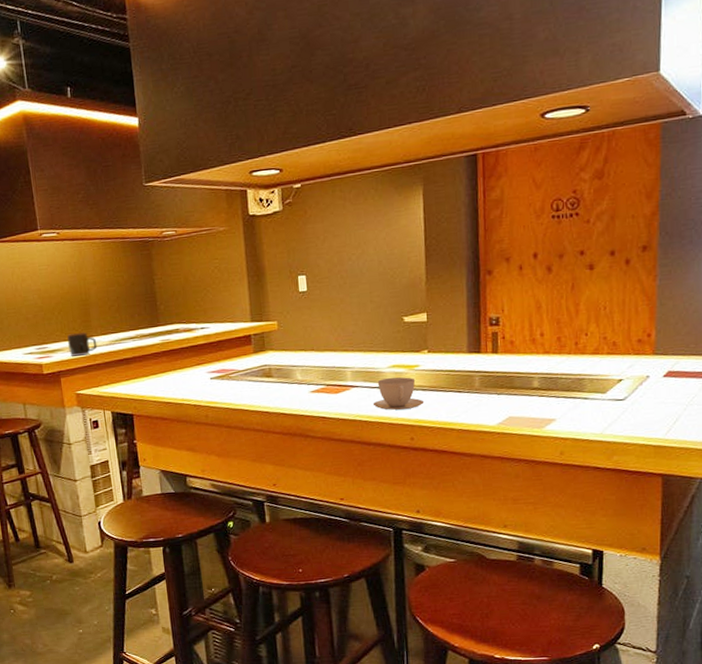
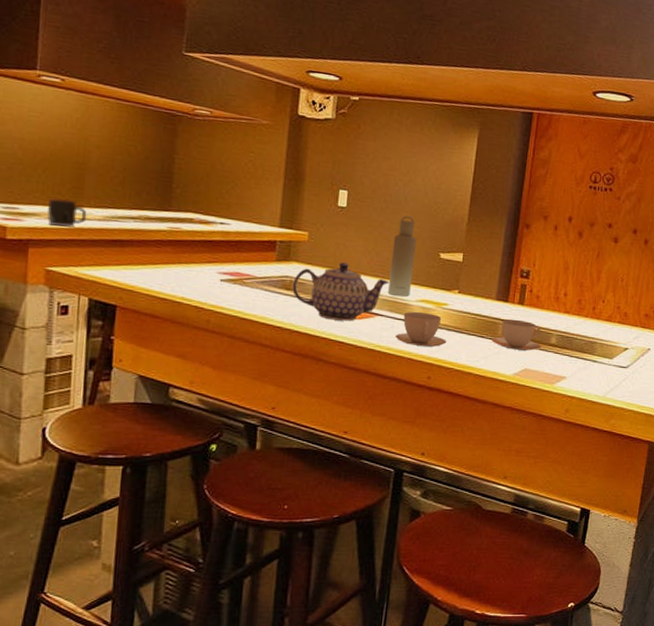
teapot: none [272,343,359,398] -> present [292,262,389,321]
bottle: none [356,287,381,367] -> present [387,216,417,298]
teacup: none [469,368,524,400] -> present [491,318,542,351]

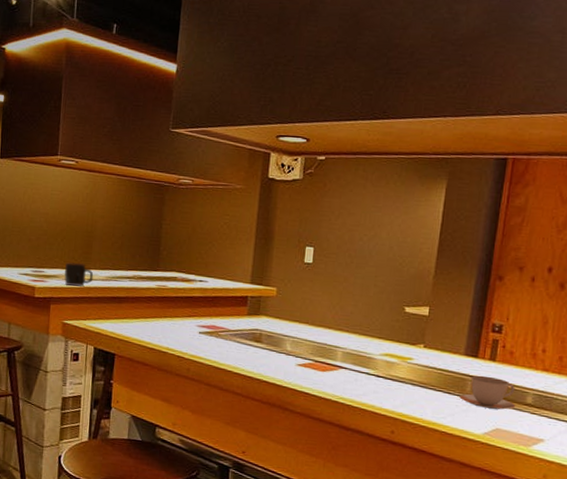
teapot: present [292,262,389,321] -> none [262,316,353,373]
bottle: present [387,216,417,298] -> none [351,270,381,351]
teacup: present [395,311,447,347] -> none [358,365,412,401]

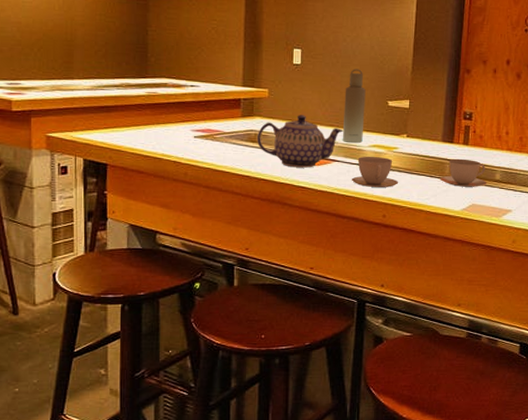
mug: present [64,262,94,286] -> none [45,73,77,97]
teapot: none [262,316,353,373] -> present [257,115,343,168]
bottle: none [351,270,381,351] -> present [342,69,366,144]
teacup: none [358,365,412,401] -> present [351,156,399,187]

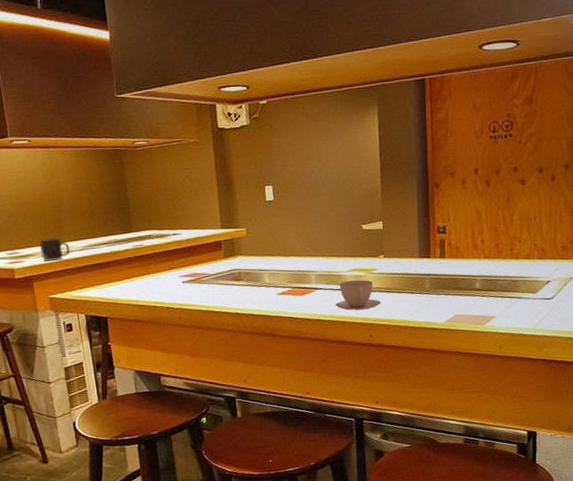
mug: none [45,73,77,97] -> present [40,238,71,261]
teapot: present [257,115,343,168] -> none [241,248,322,300]
bottle: present [342,69,366,144] -> none [318,197,342,271]
teacup: present [440,158,487,187] -> none [421,271,468,300]

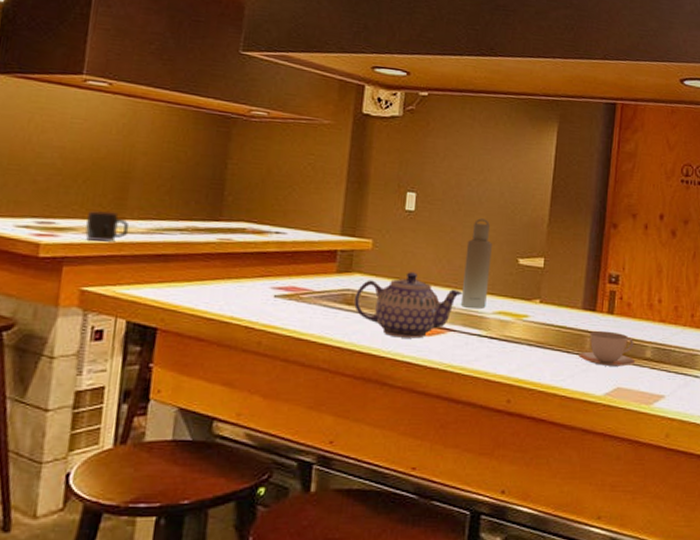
teapot: none [241,248,322,300] -> present [354,272,463,339]
bottle: none [318,197,342,271] -> present [460,218,492,310]
teacup: present [335,280,382,310] -> none [469,325,529,365]
teacup: none [421,271,468,300] -> present [578,330,636,367]

